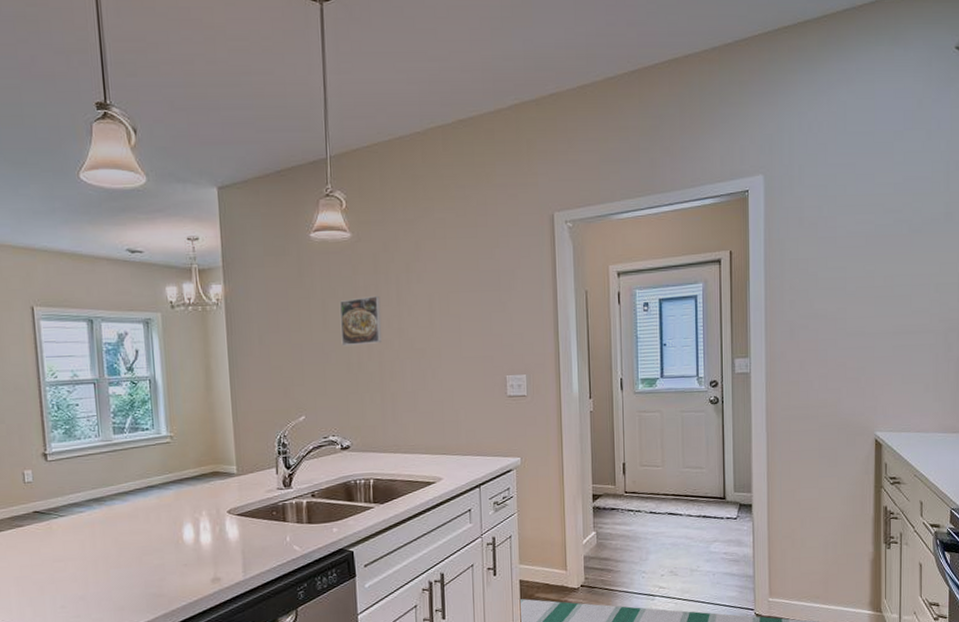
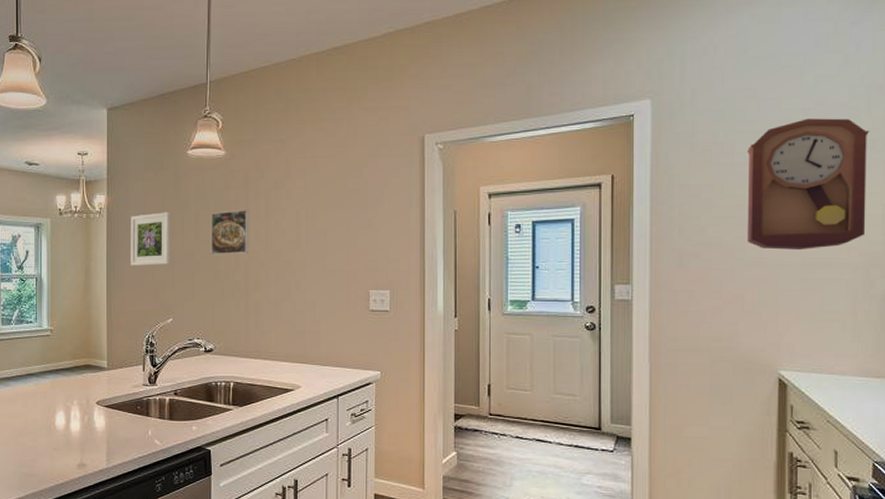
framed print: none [252,301,299,362] -> present [131,212,170,266]
pendulum clock: none [847,192,948,319] -> present [747,118,870,250]

